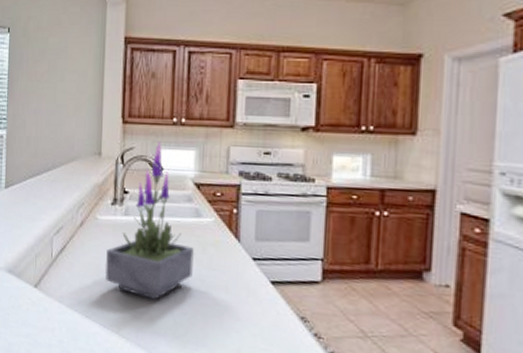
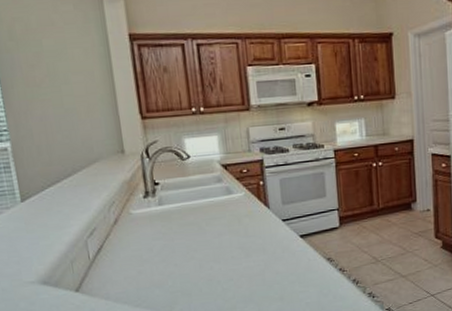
potted plant: present [105,141,194,300] -> none [146,132,233,275]

